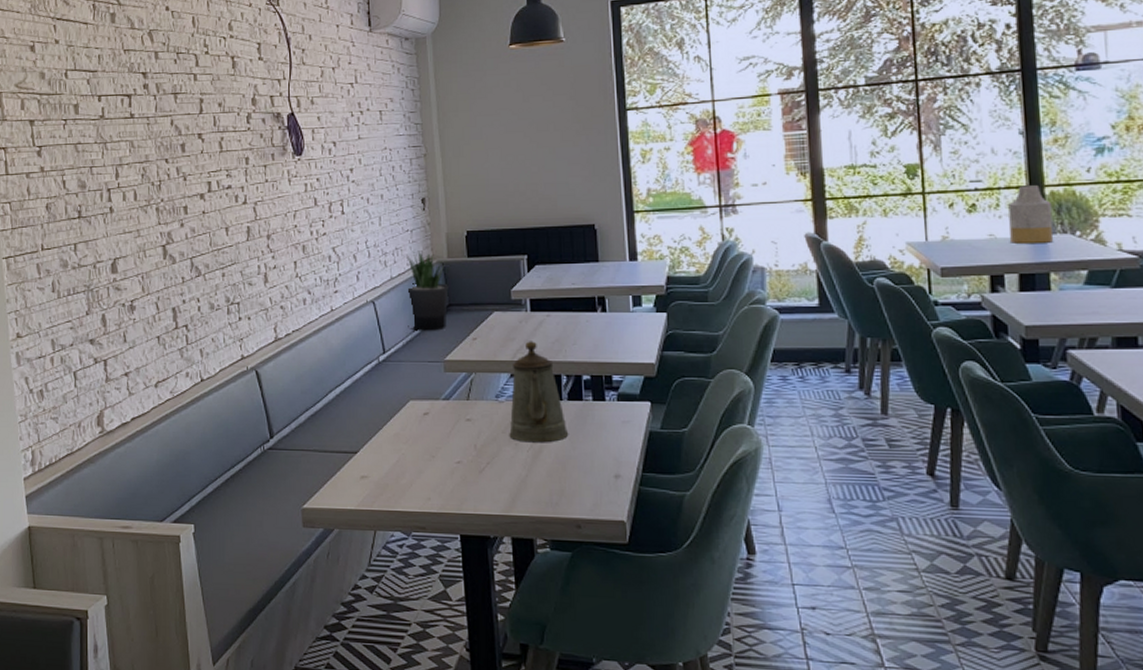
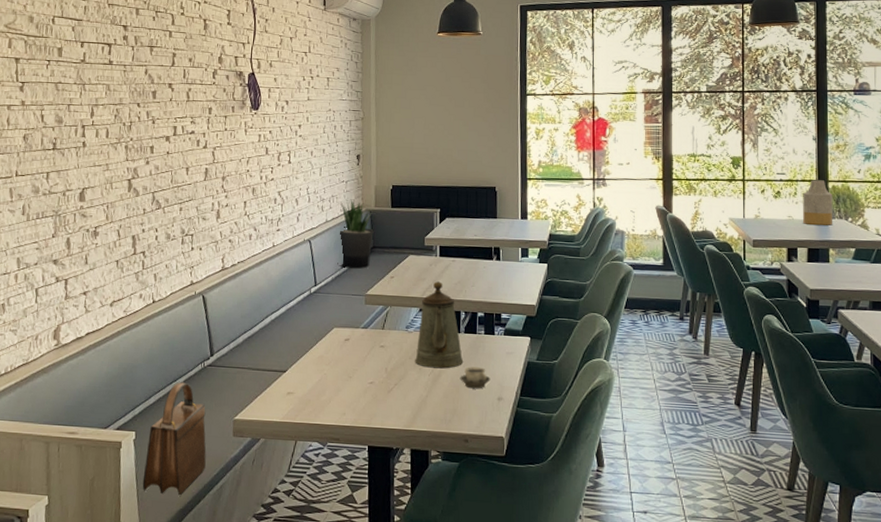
handbag: none [206,468,274,594] -> present [142,382,206,496]
cup: none [565,439,604,466] -> present [459,367,491,389]

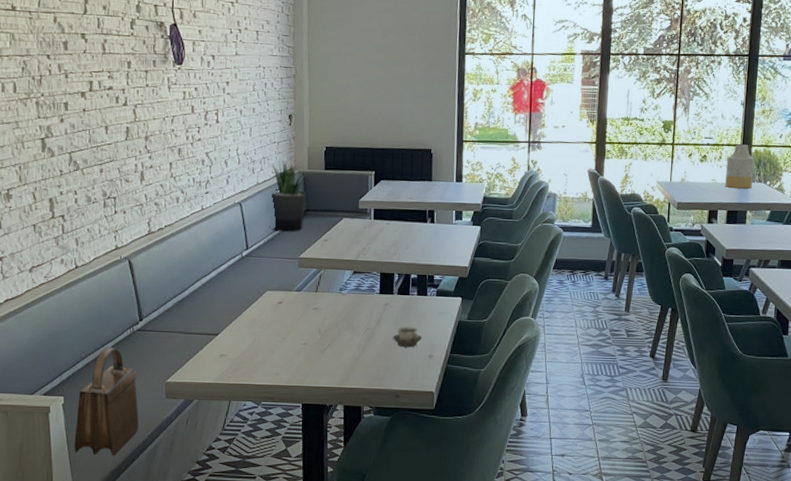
coffee pot: present [415,281,464,369] -> none [348,244,397,329]

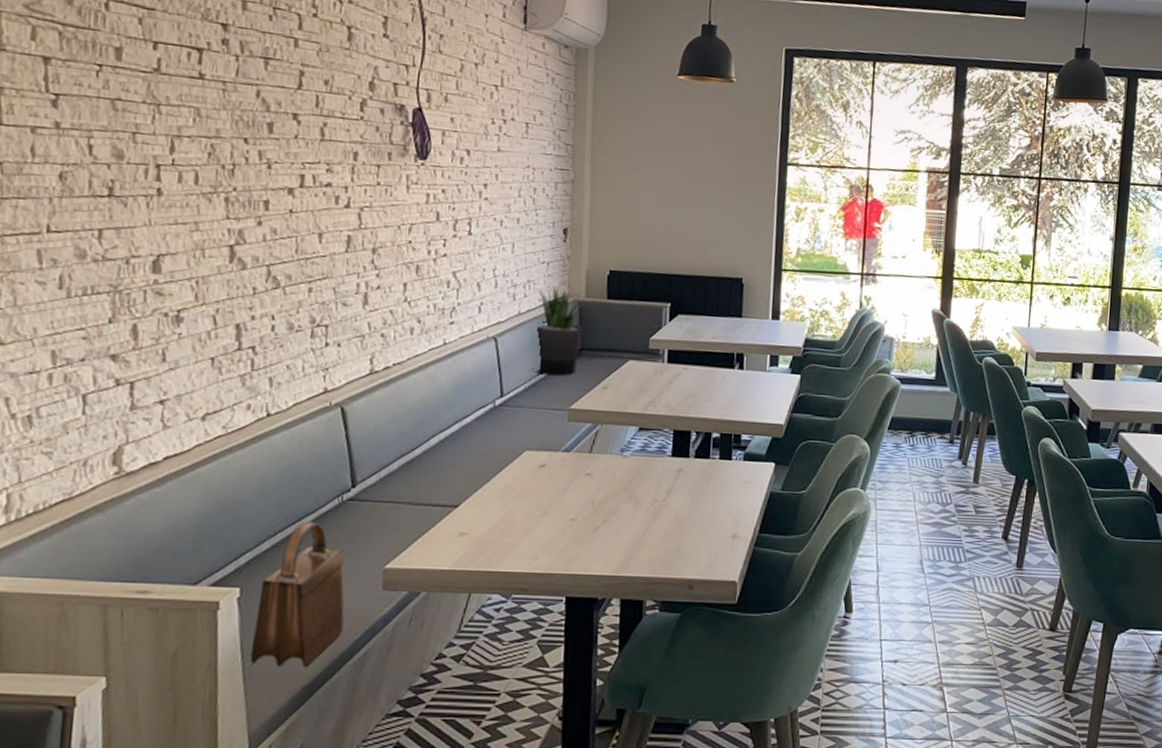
cup: present [392,326,422,348] -> none [686,498,724,525]
vase: present [725,144,755,189] -> none [1091,286,1125,339]

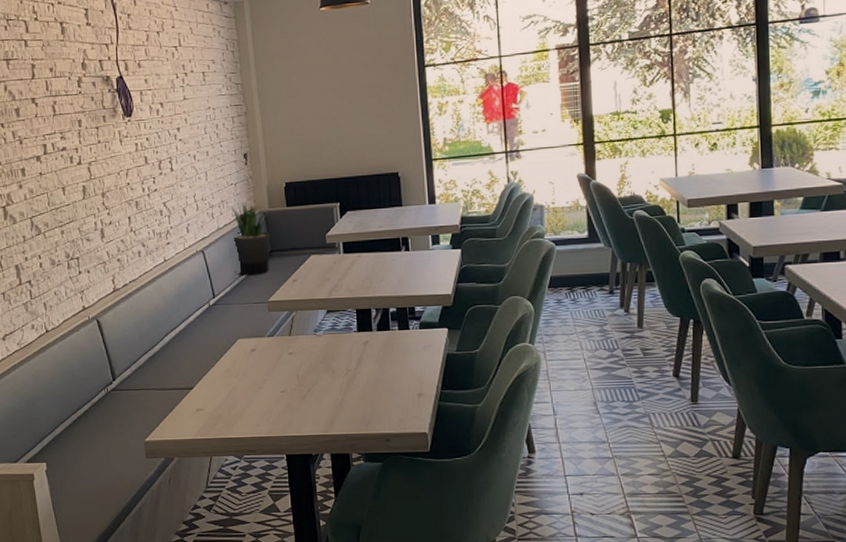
handbag: present [250,521,344,668] -> none [60,409,122,521]

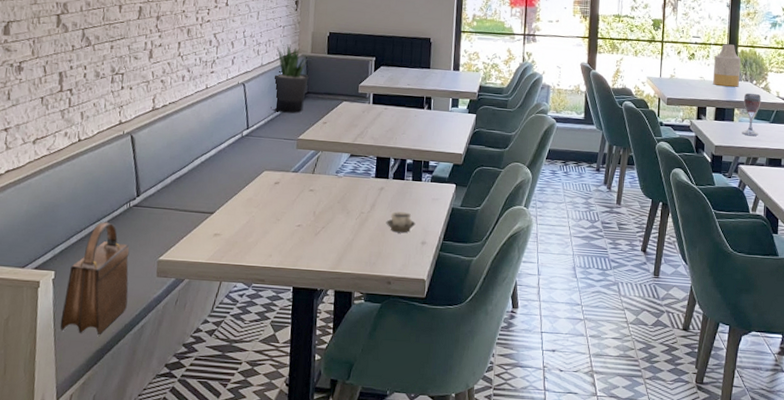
handbag: none [60,409,122,521] -> present [60,221,130,336]
cup: none [376,364,409,387] -> present [386,211,416,233]
vase: none [743,125,778,176] -> present [713,44,741,87]
cup: none [784,178,808,230] -> present [742,93,762,136]

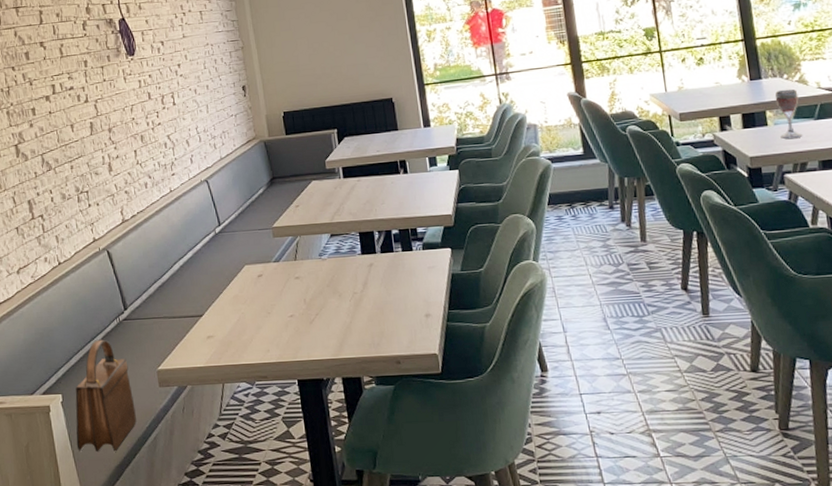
planter: present [270,44,309,114] -> none [233,133,272,204]
cup: present [386,211,416,233] -> none [382,285,415,309]
vase: present [713,44,741,87] -> none [729,38,767,89]

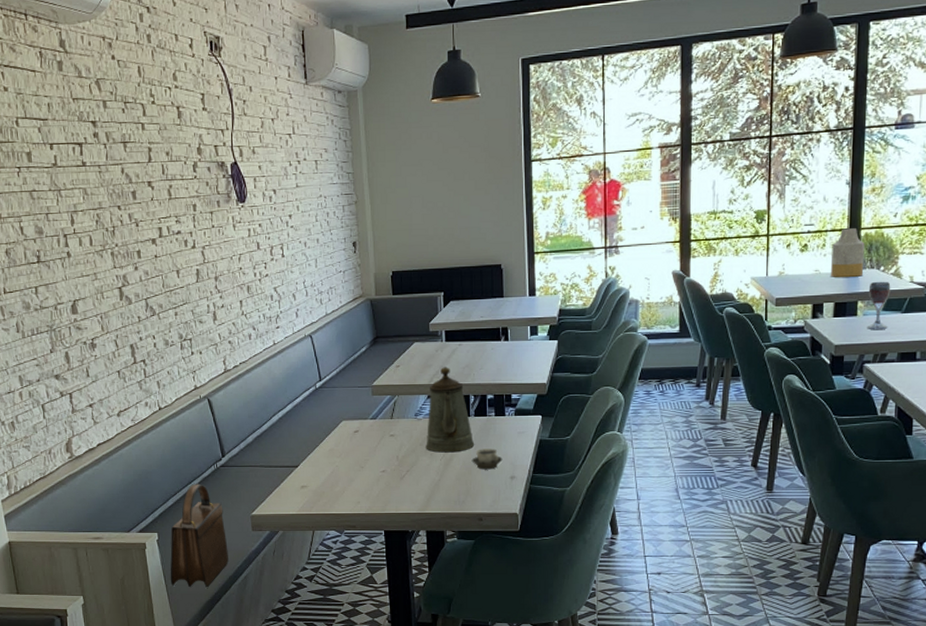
coffee pot: none [332,204,384,293] -> present [426,367,475,453]
cup: none [382,285,415,309] -> present [471,448,503,470]
vase: none [729,38,767,89] -> present [831,228,865,277]

